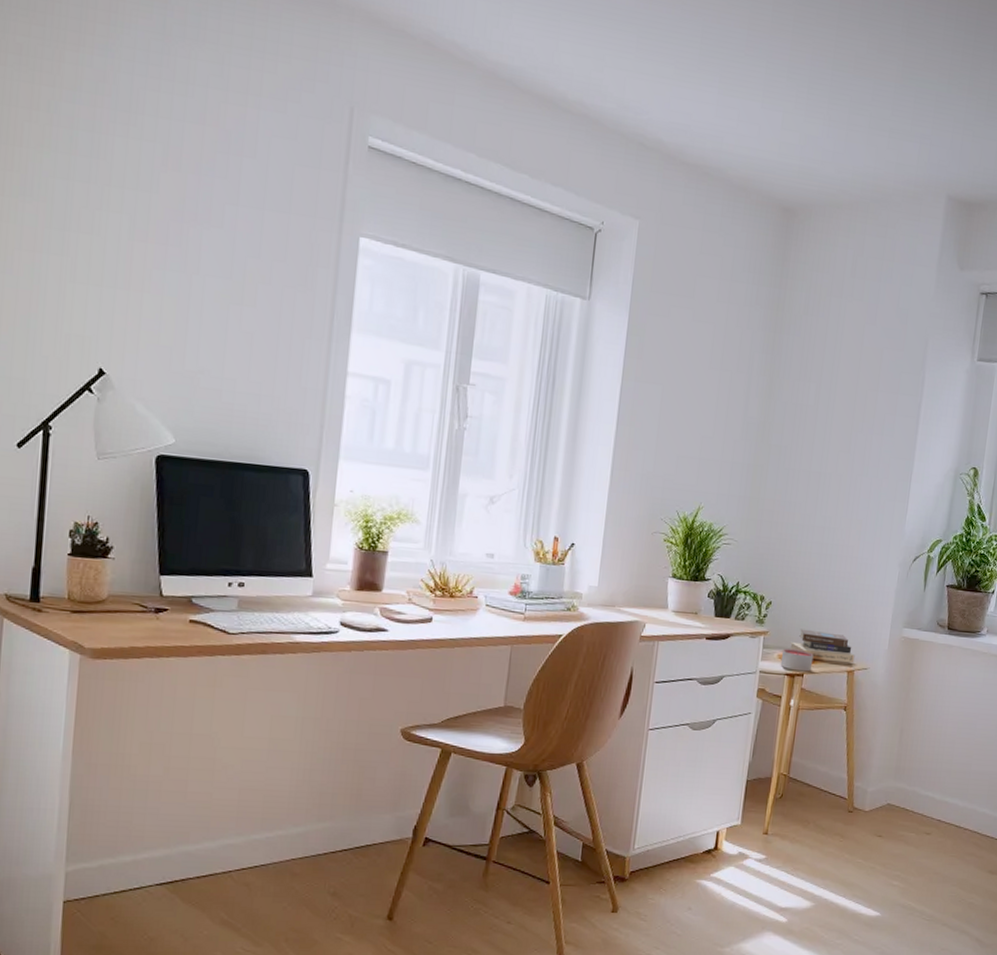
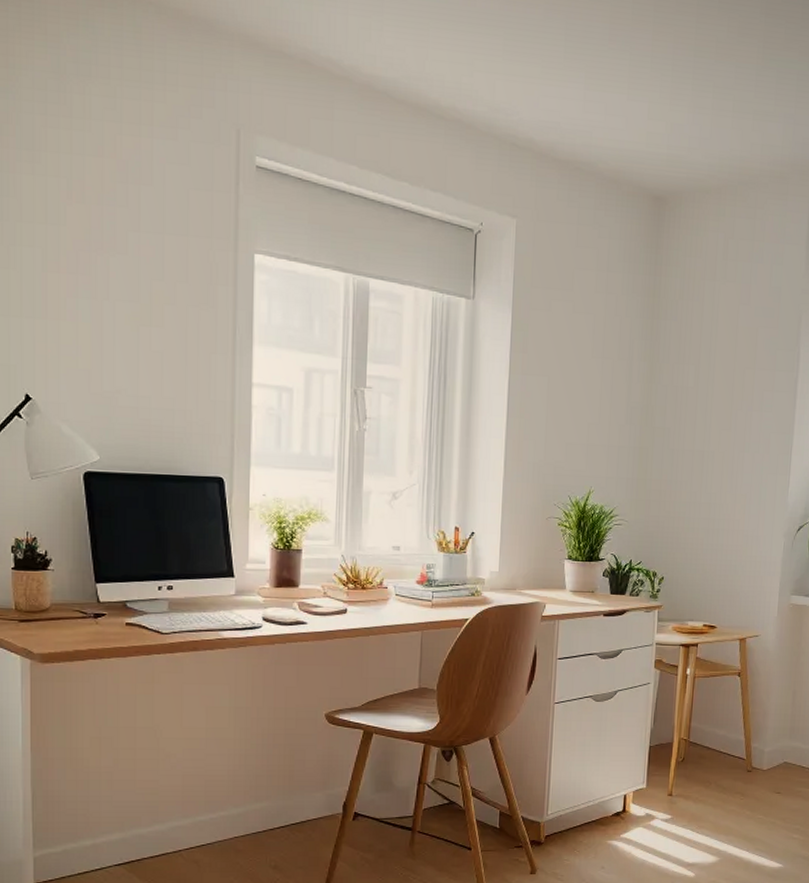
candle: present [780,649,814,672] -> none [675,621,707,642]
books: present [790,629,855,664] -> none [683,601,746,632]

